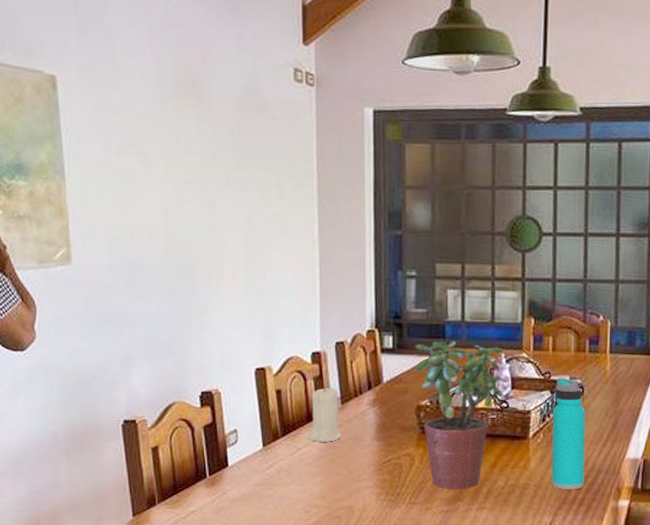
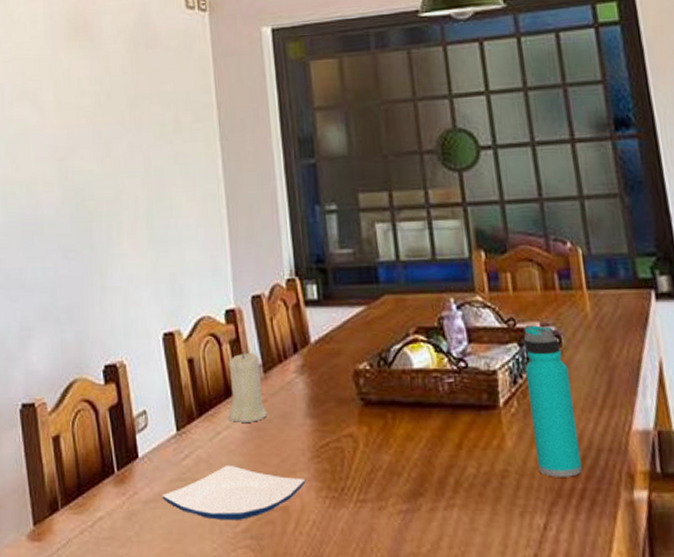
plate: none [247,474,369,515] -> present [162,464,306,520]
potted plant: present [415,341,507,489] -> none [344,286,462,480]

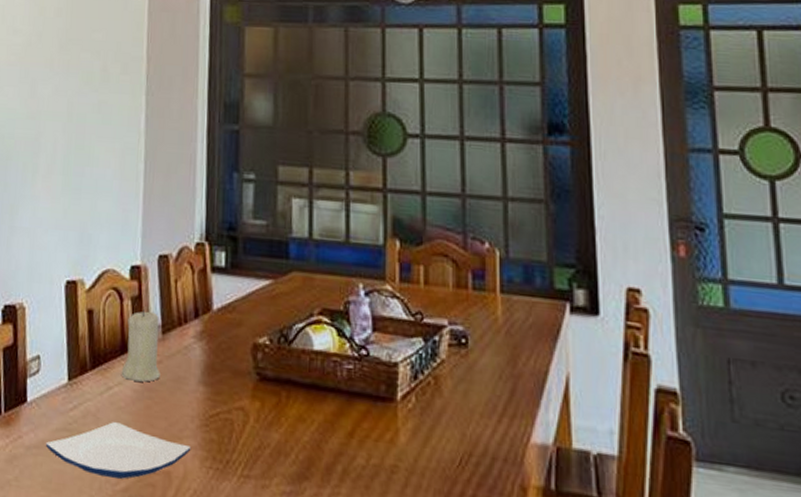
water bottle: present [523,325,582,477] -> none [427,321,474,482]

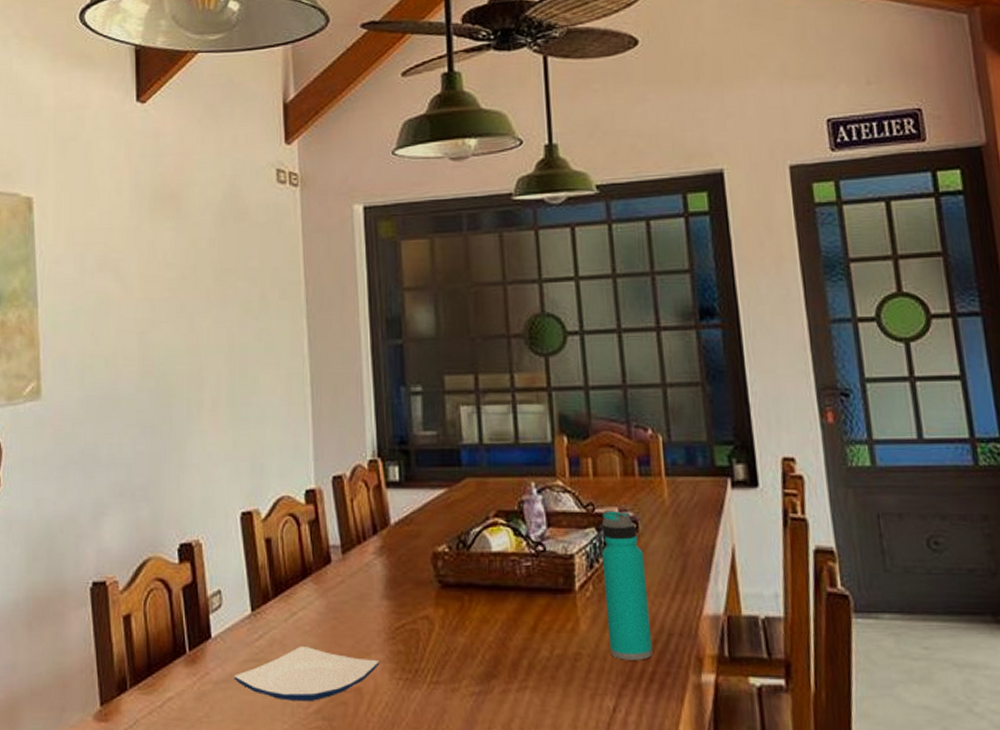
candle: present [121,309,160,382] -> none [304,532,343,603]
water bottle: none [427,321,474,482] -> present [601,511,653,660]

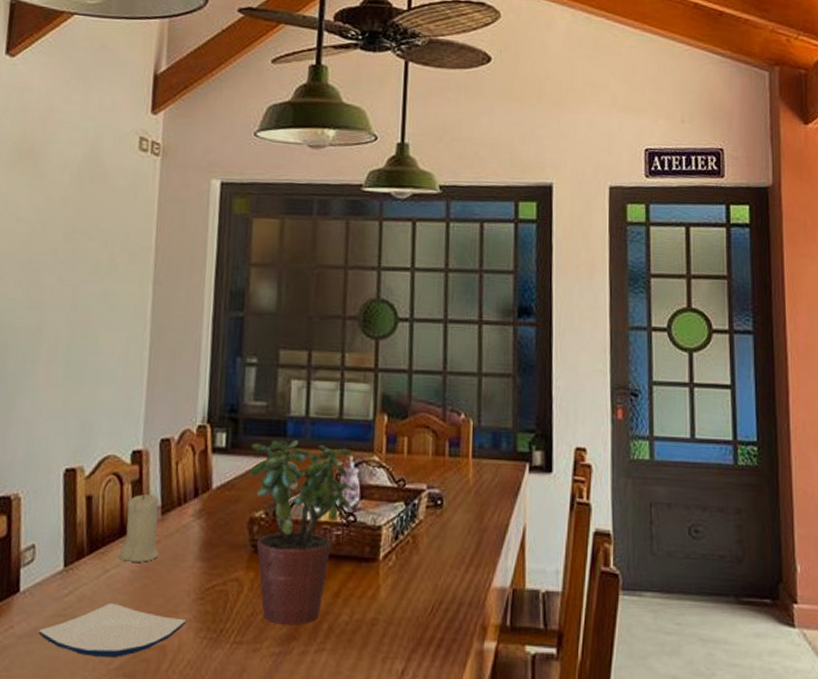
candle: none [304,532,343,603] -> present [118,492,159,562]
potted plant: none [426,469,541,663] -> present [249,440,355,625]
water bottle: present [601,511,653,660] -> none [405,487,445,627]

